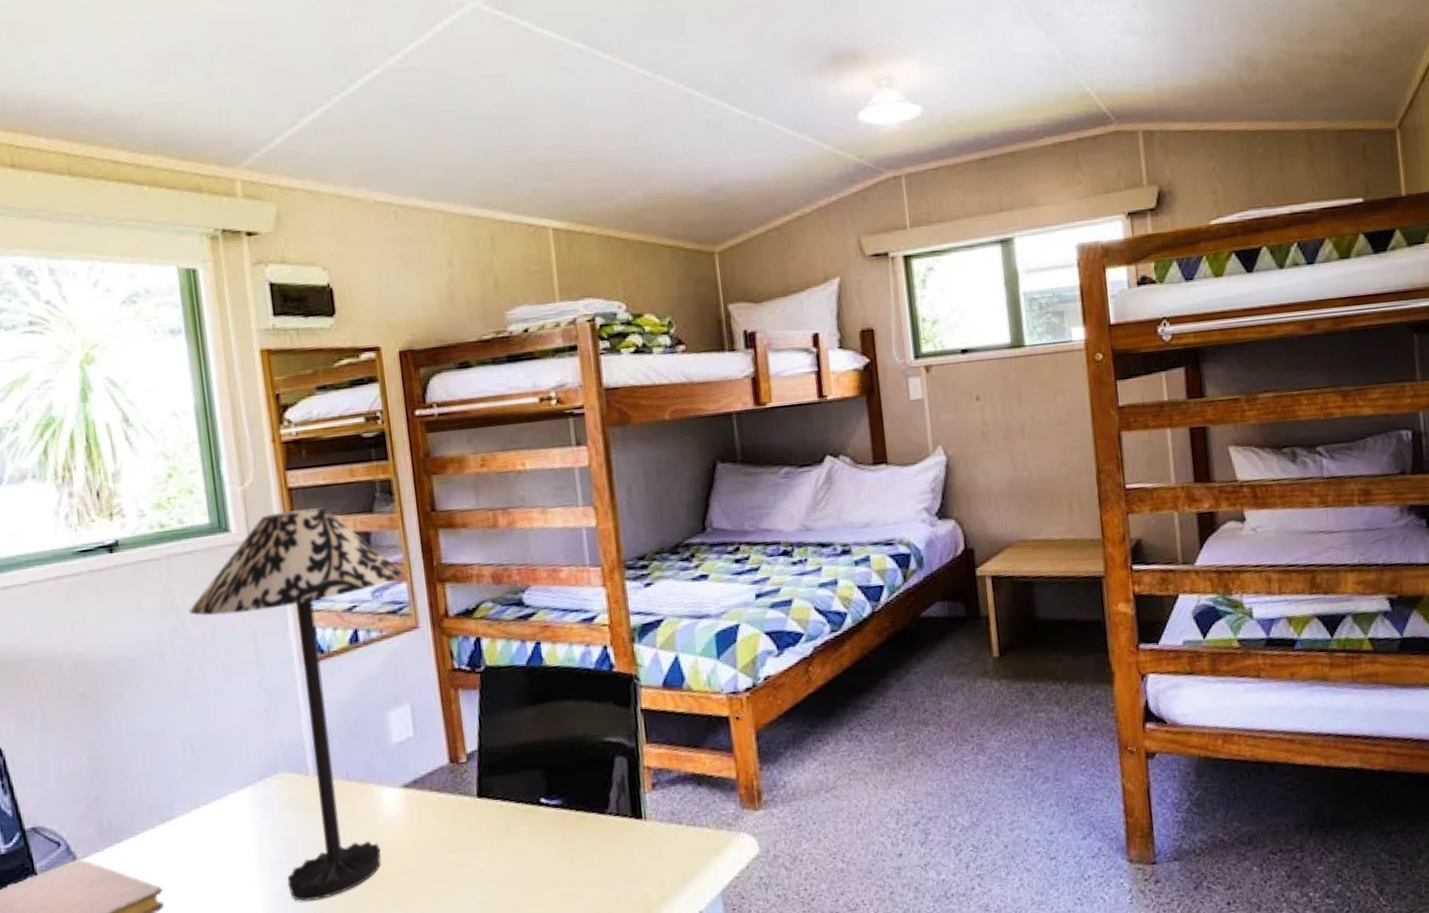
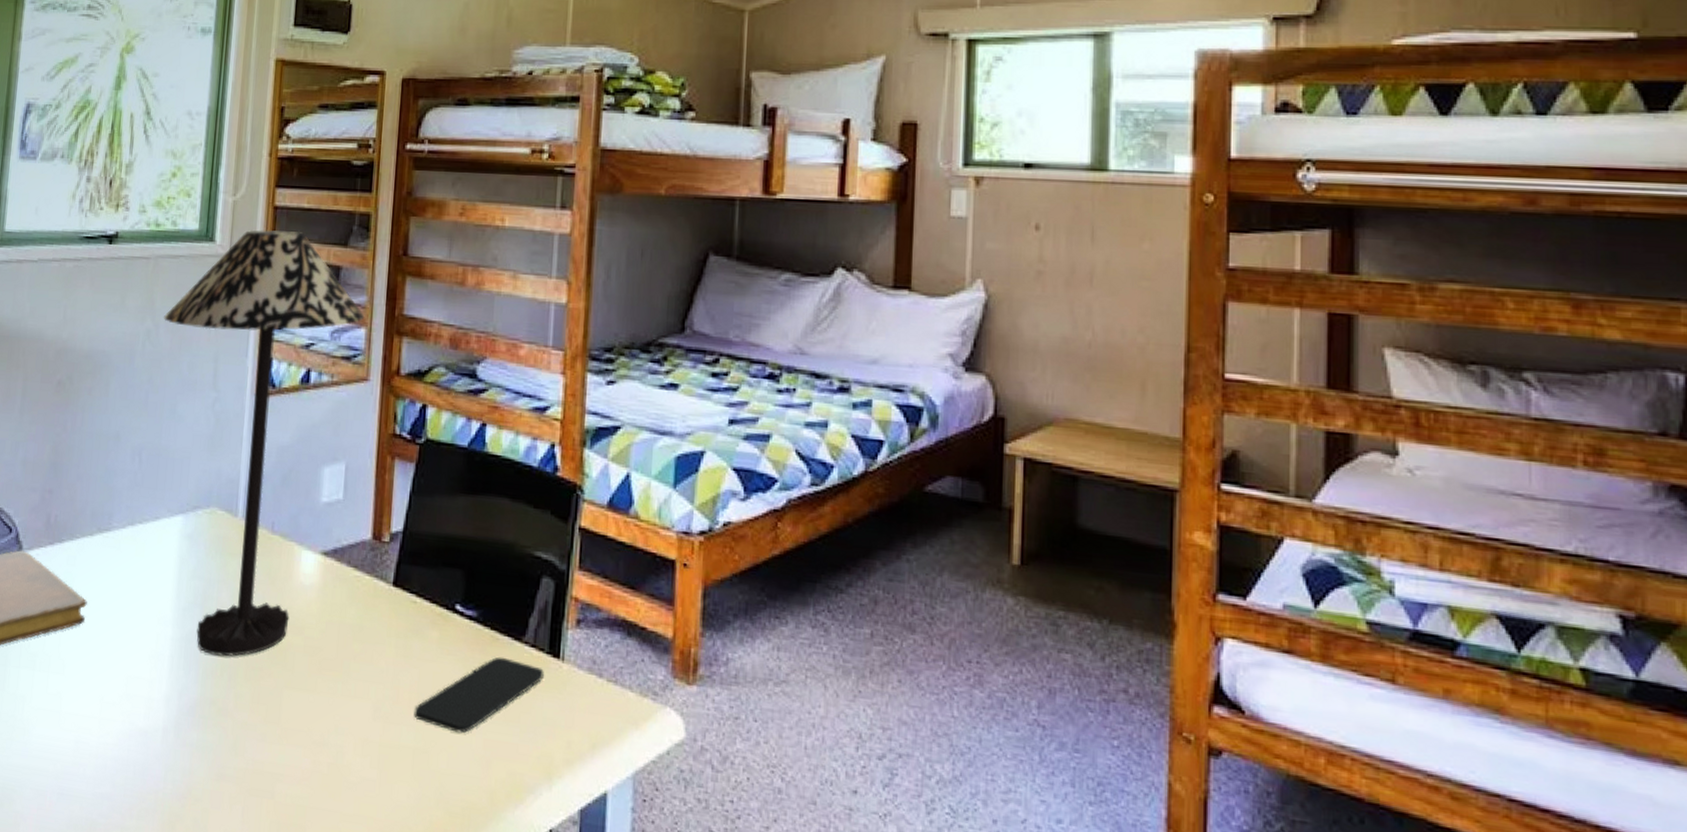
smartphone: none [518,830,631,902] -> present [414,656,544,734]

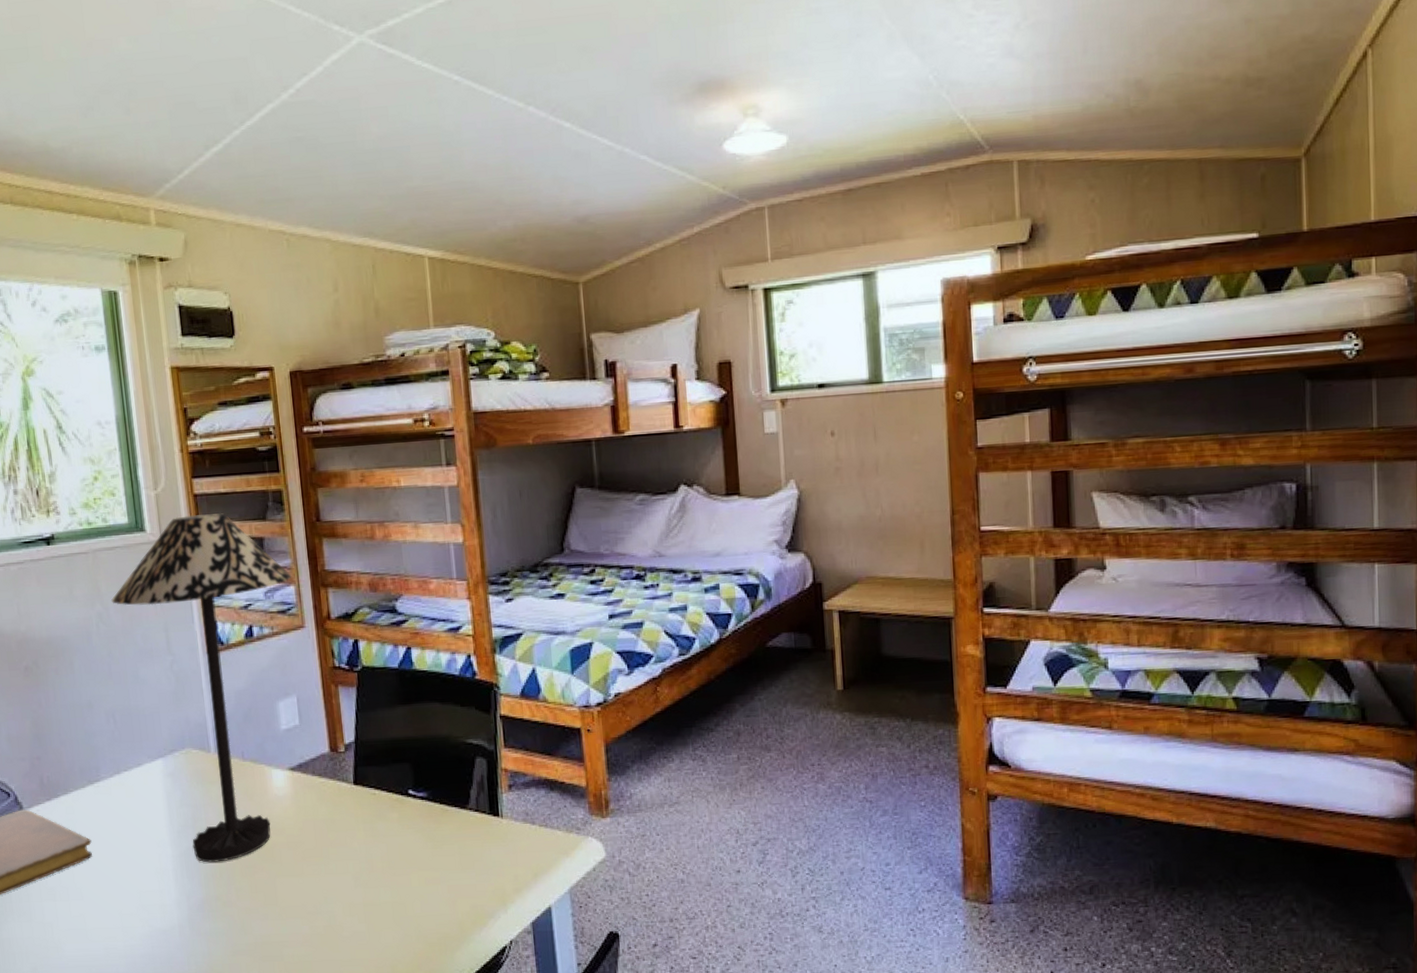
smartphone: present [414,656,544,734] -> none [387,823,488,885]

